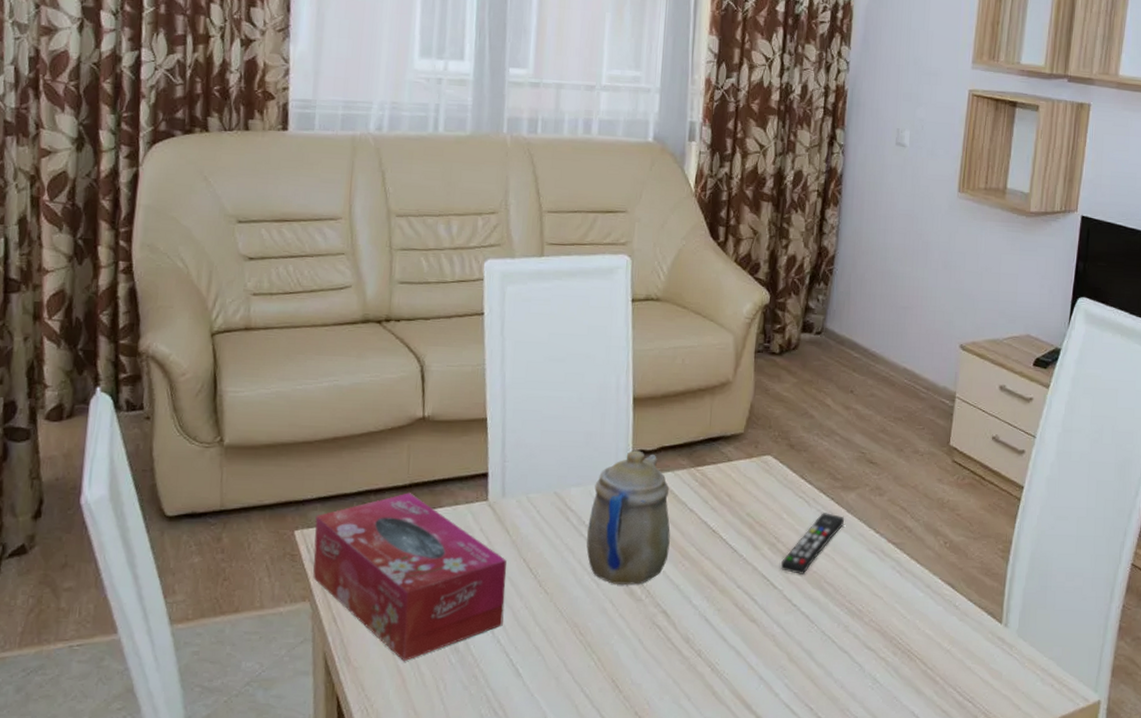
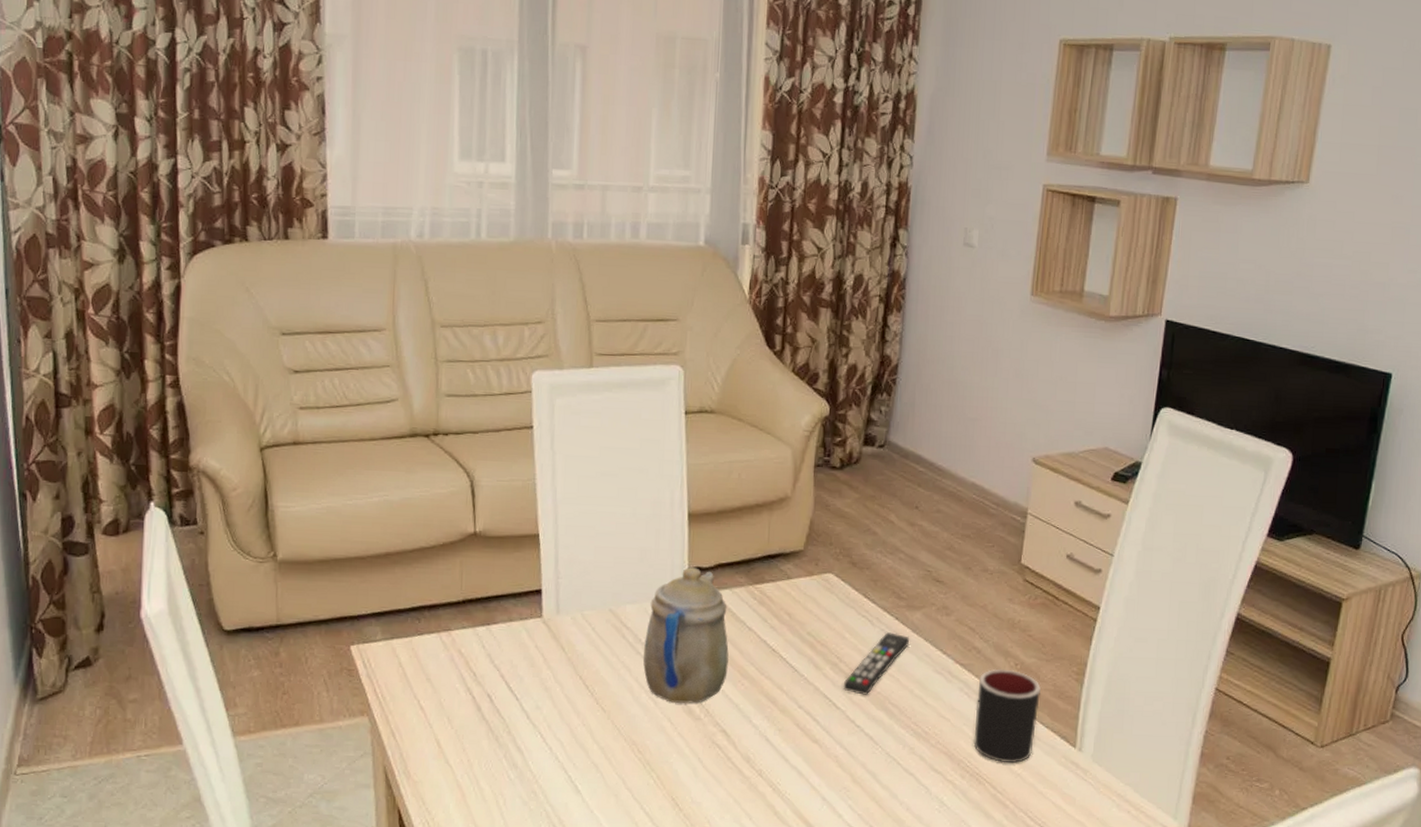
tissue box: present [313,493,507,662] -> none [370,609,563,777]
mug: none [905,547,969,640] -> present [973,668,1041,763]

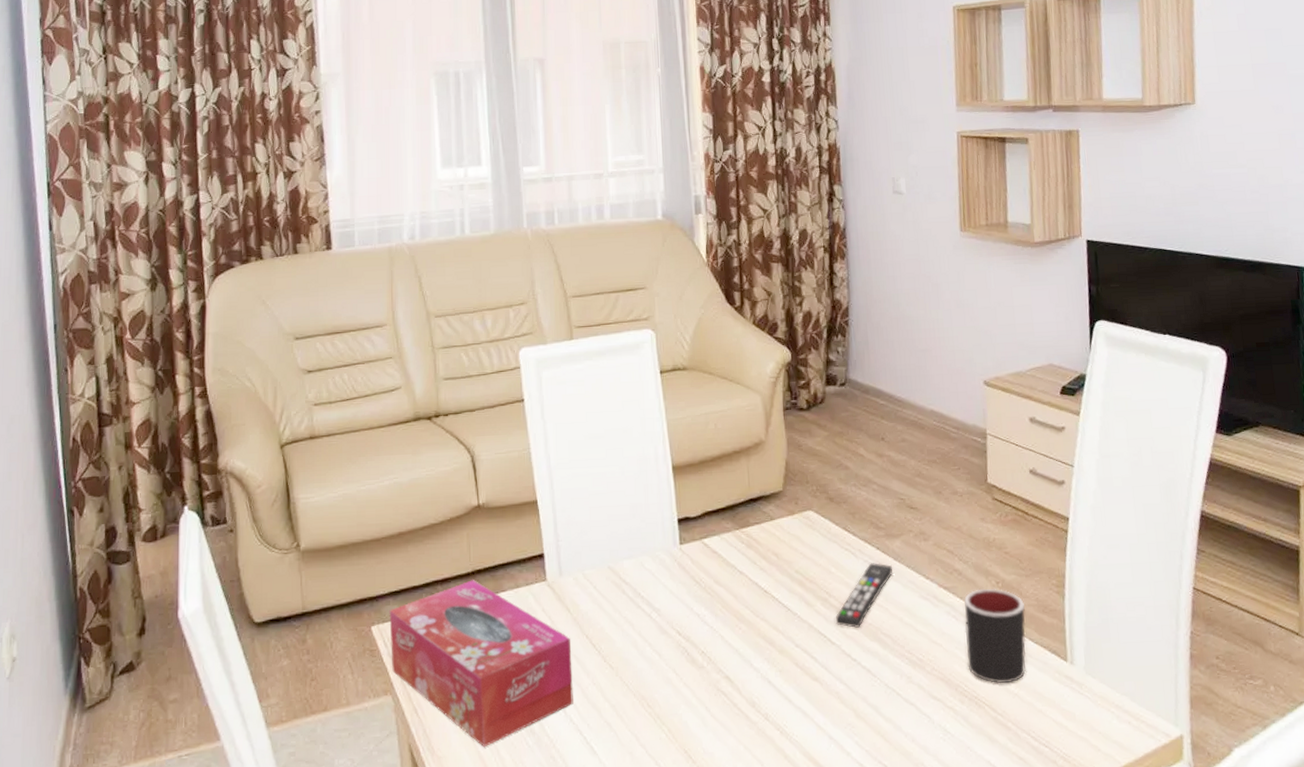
tissue box: none [370,609,563,777] -> present [389,580,574,748]
teapot: present [643,567,729,703] -> none [644,518,725,653]

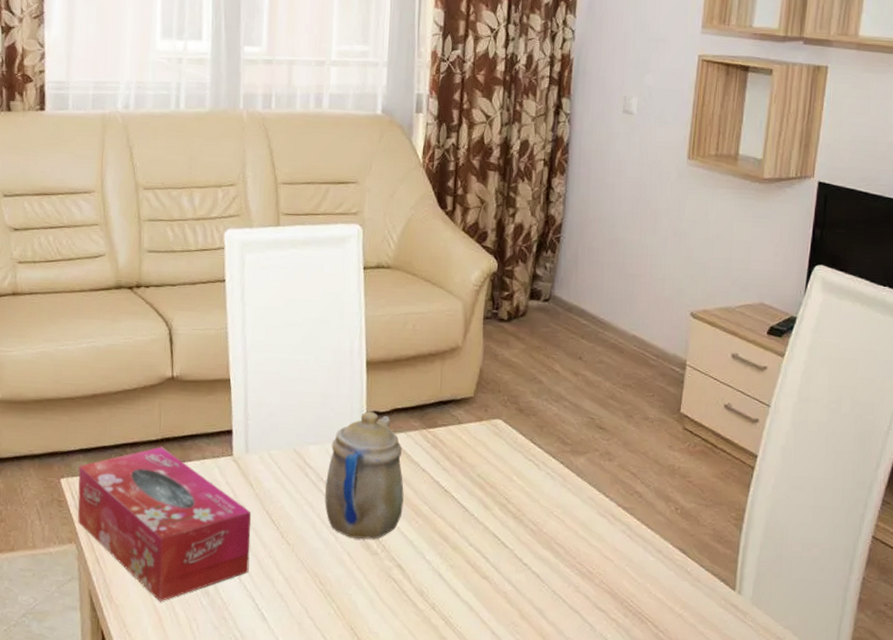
teapot: none [644,518,725,653] -> present [325,411,404,539]
remote control: present [835,563,893,628] -> none [511,476,575,535]
mug: present [964,588,1026,684] -> none [636,512,700,604]

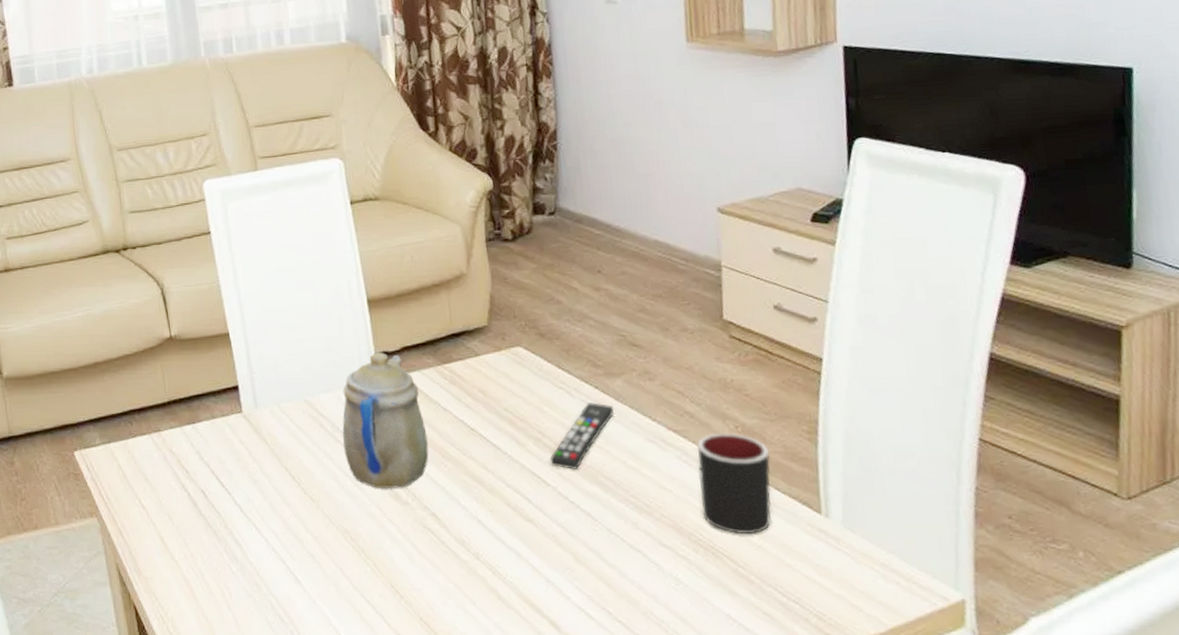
tissue box: present [78,447,251,602] -> none [90,410,275,571]
remote control: none [511,476,575,535] -> present [549,402,614,470]
mug: none [636,512,700,604] -> present [697,432,771,535]

